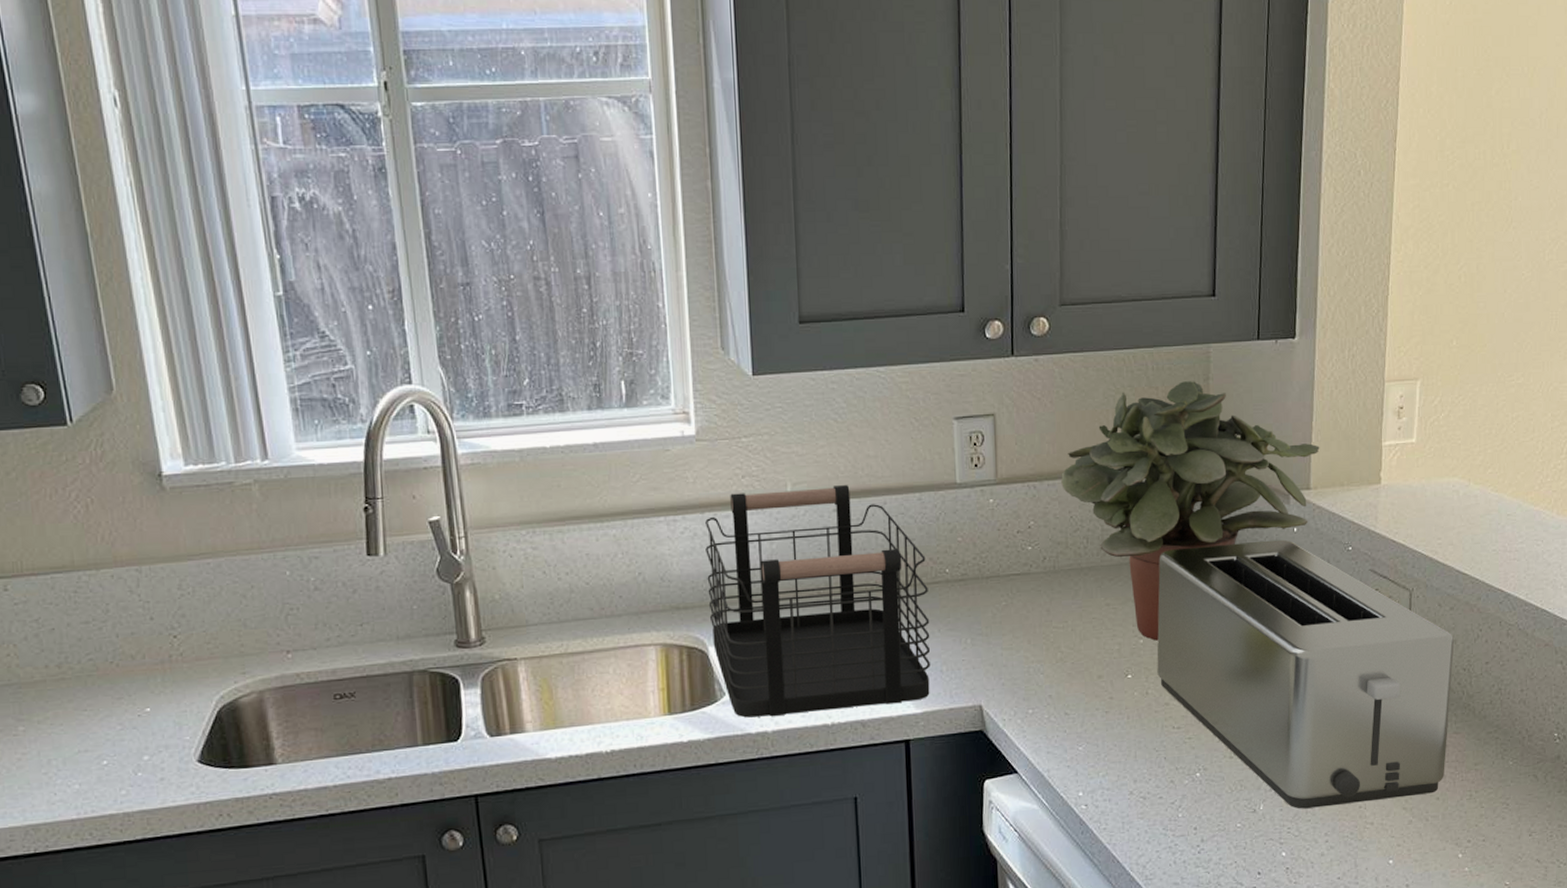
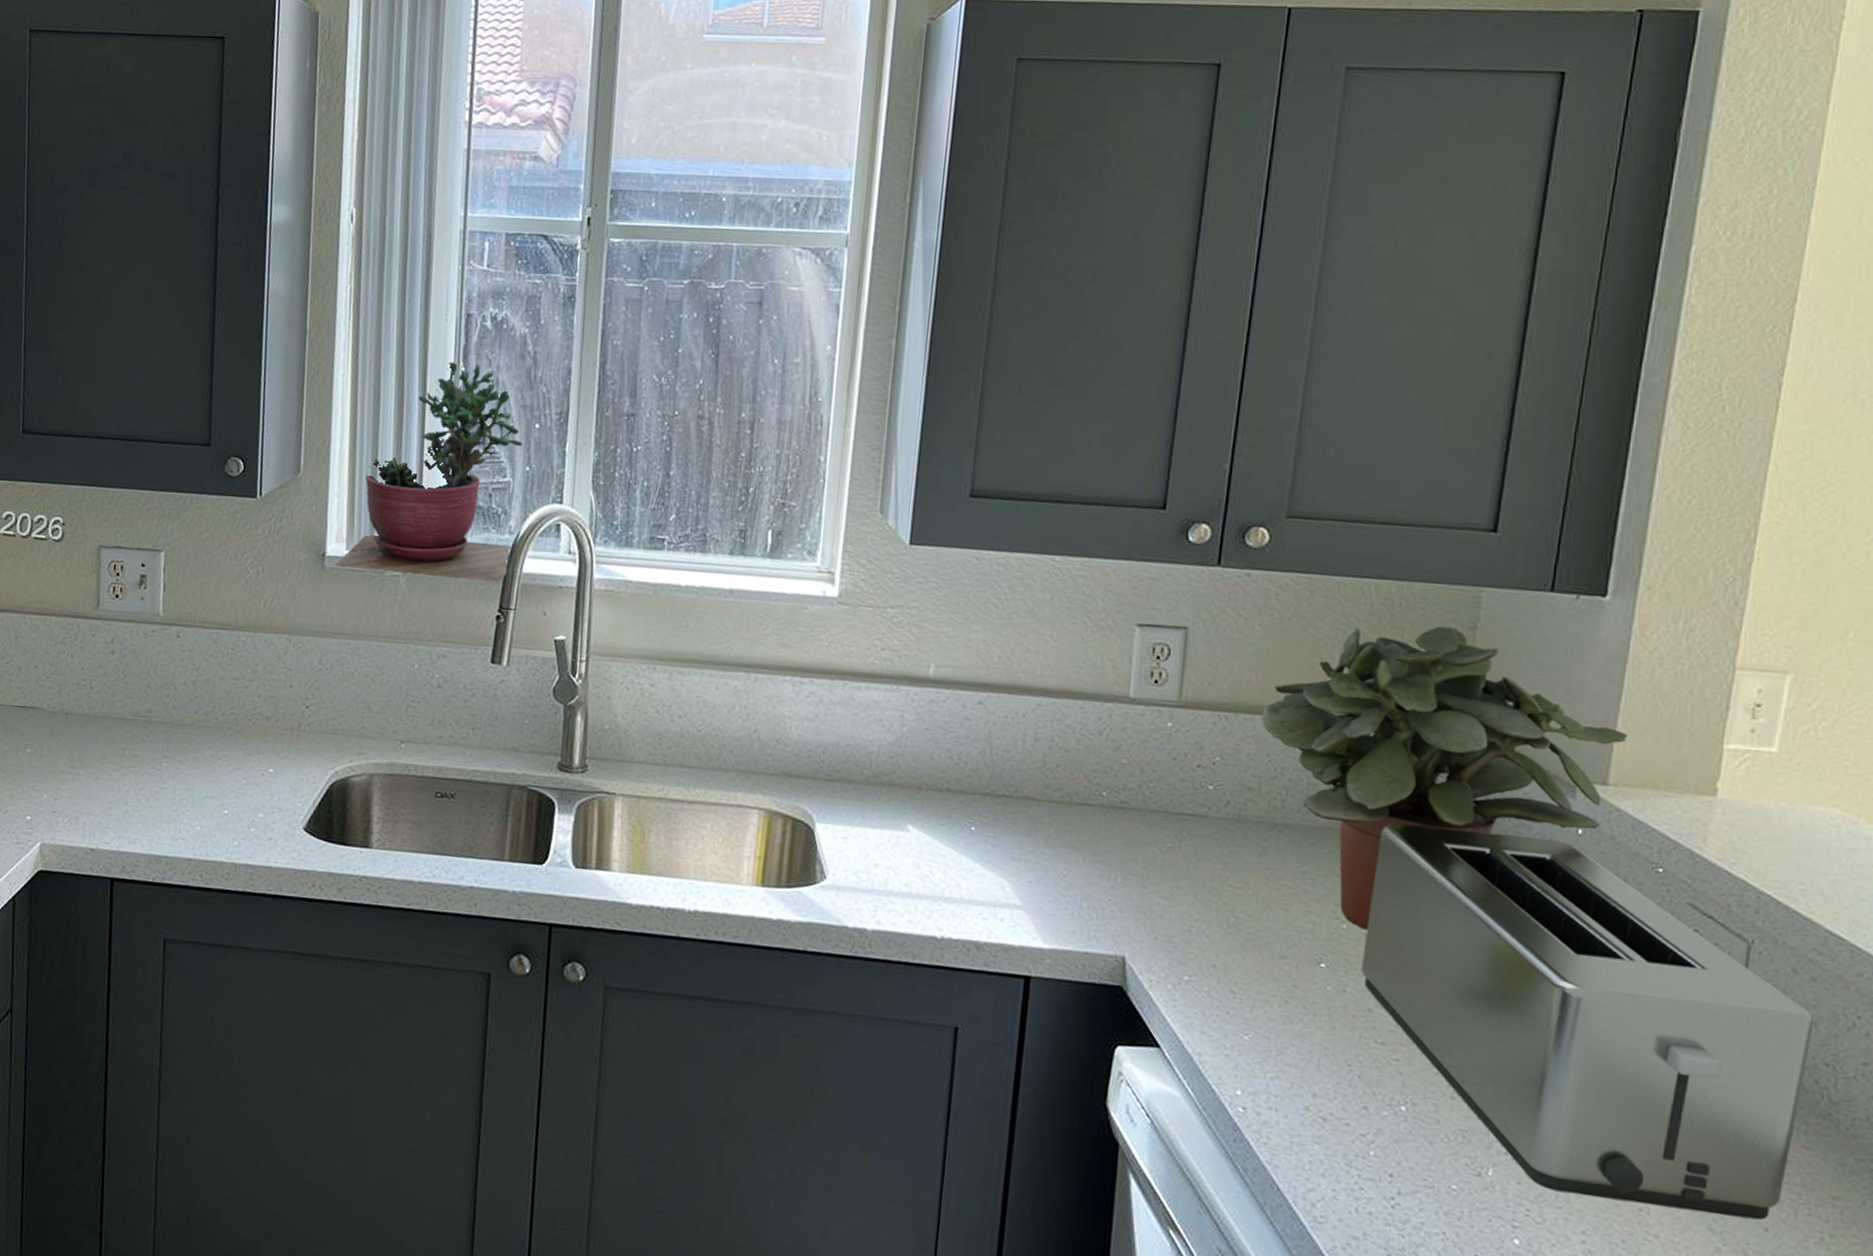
succulent plant: none [175,249,369,486] -> present [335,361,522,584]
dish rack: present [705,485,930,718] -> none [821,665,1080,934]

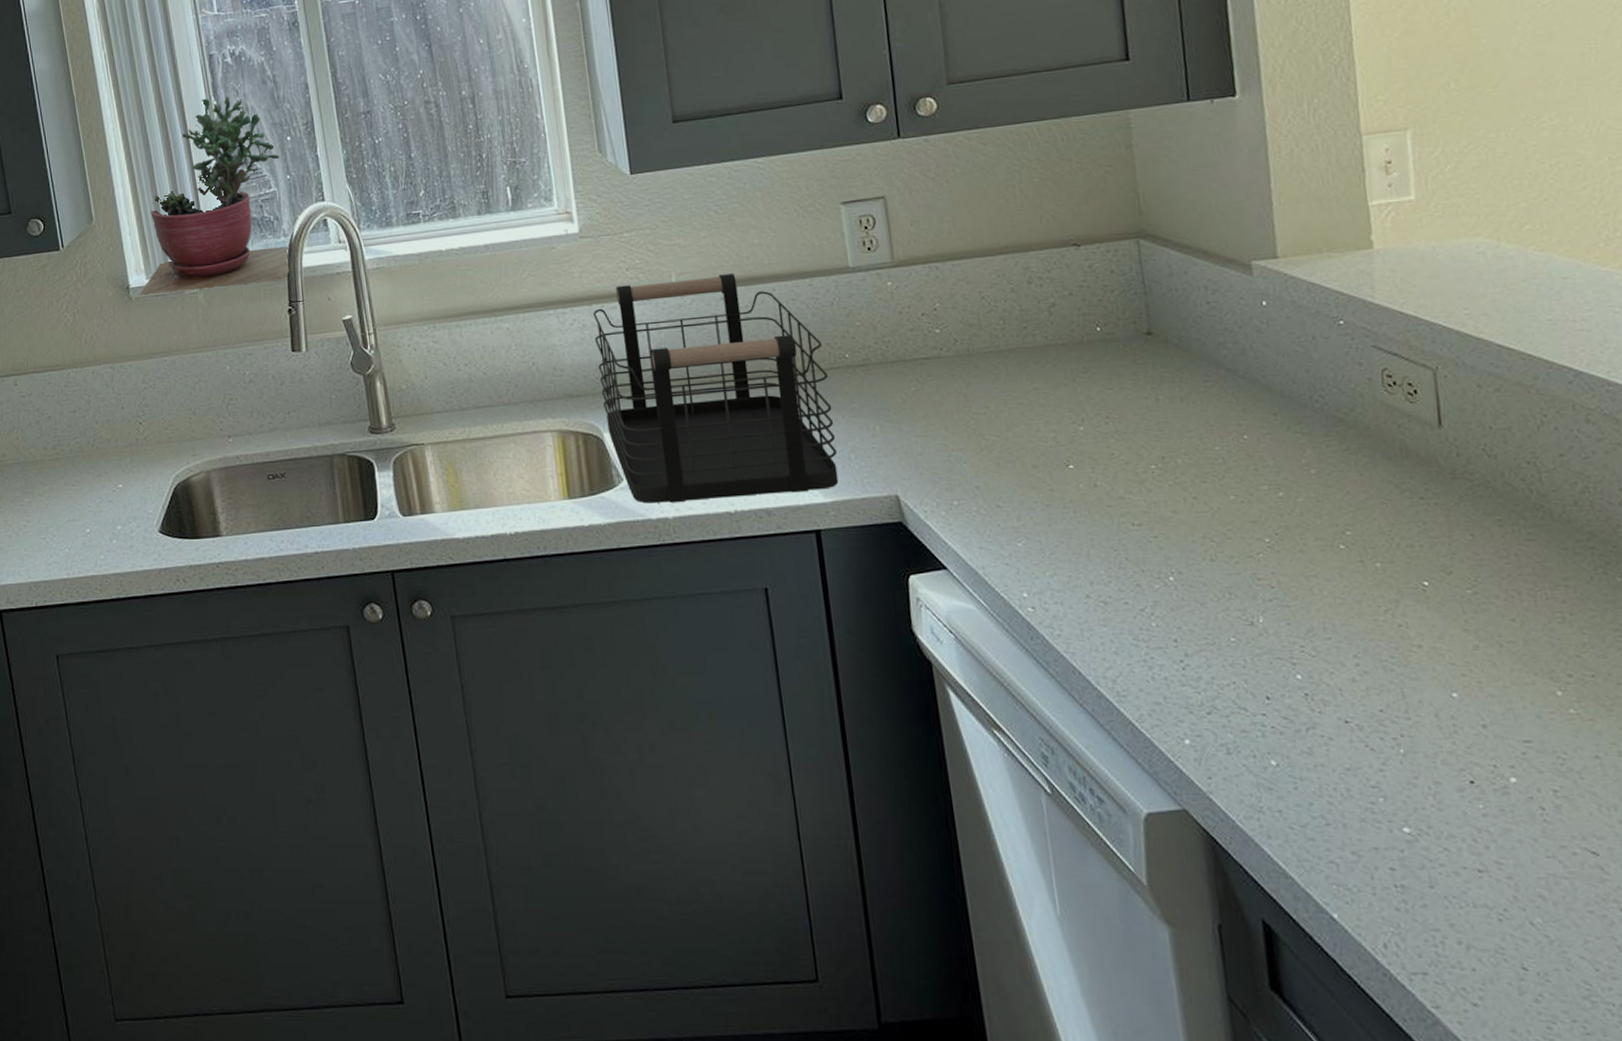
dish rack: none [821,665,1080,934] -> present [593,274,839,504]
potted plant: present [1261,626,1628,930] -> none [966,149,1285,428]
toaster: present [1361,823,1815,1221] -> none [1092,314,1519,625]

